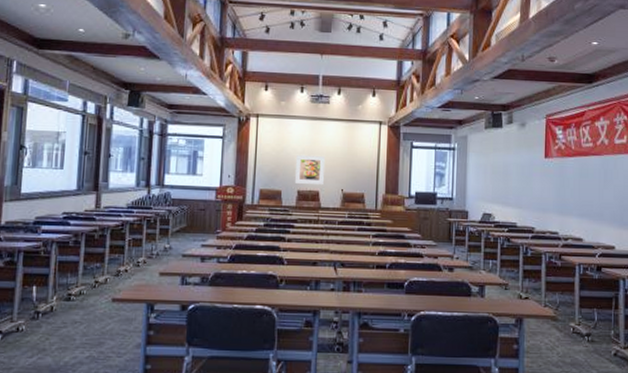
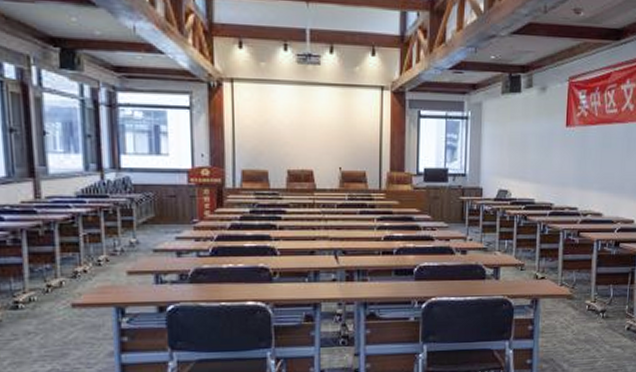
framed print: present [295,154,325,184] -> none [284,127,318,162]

